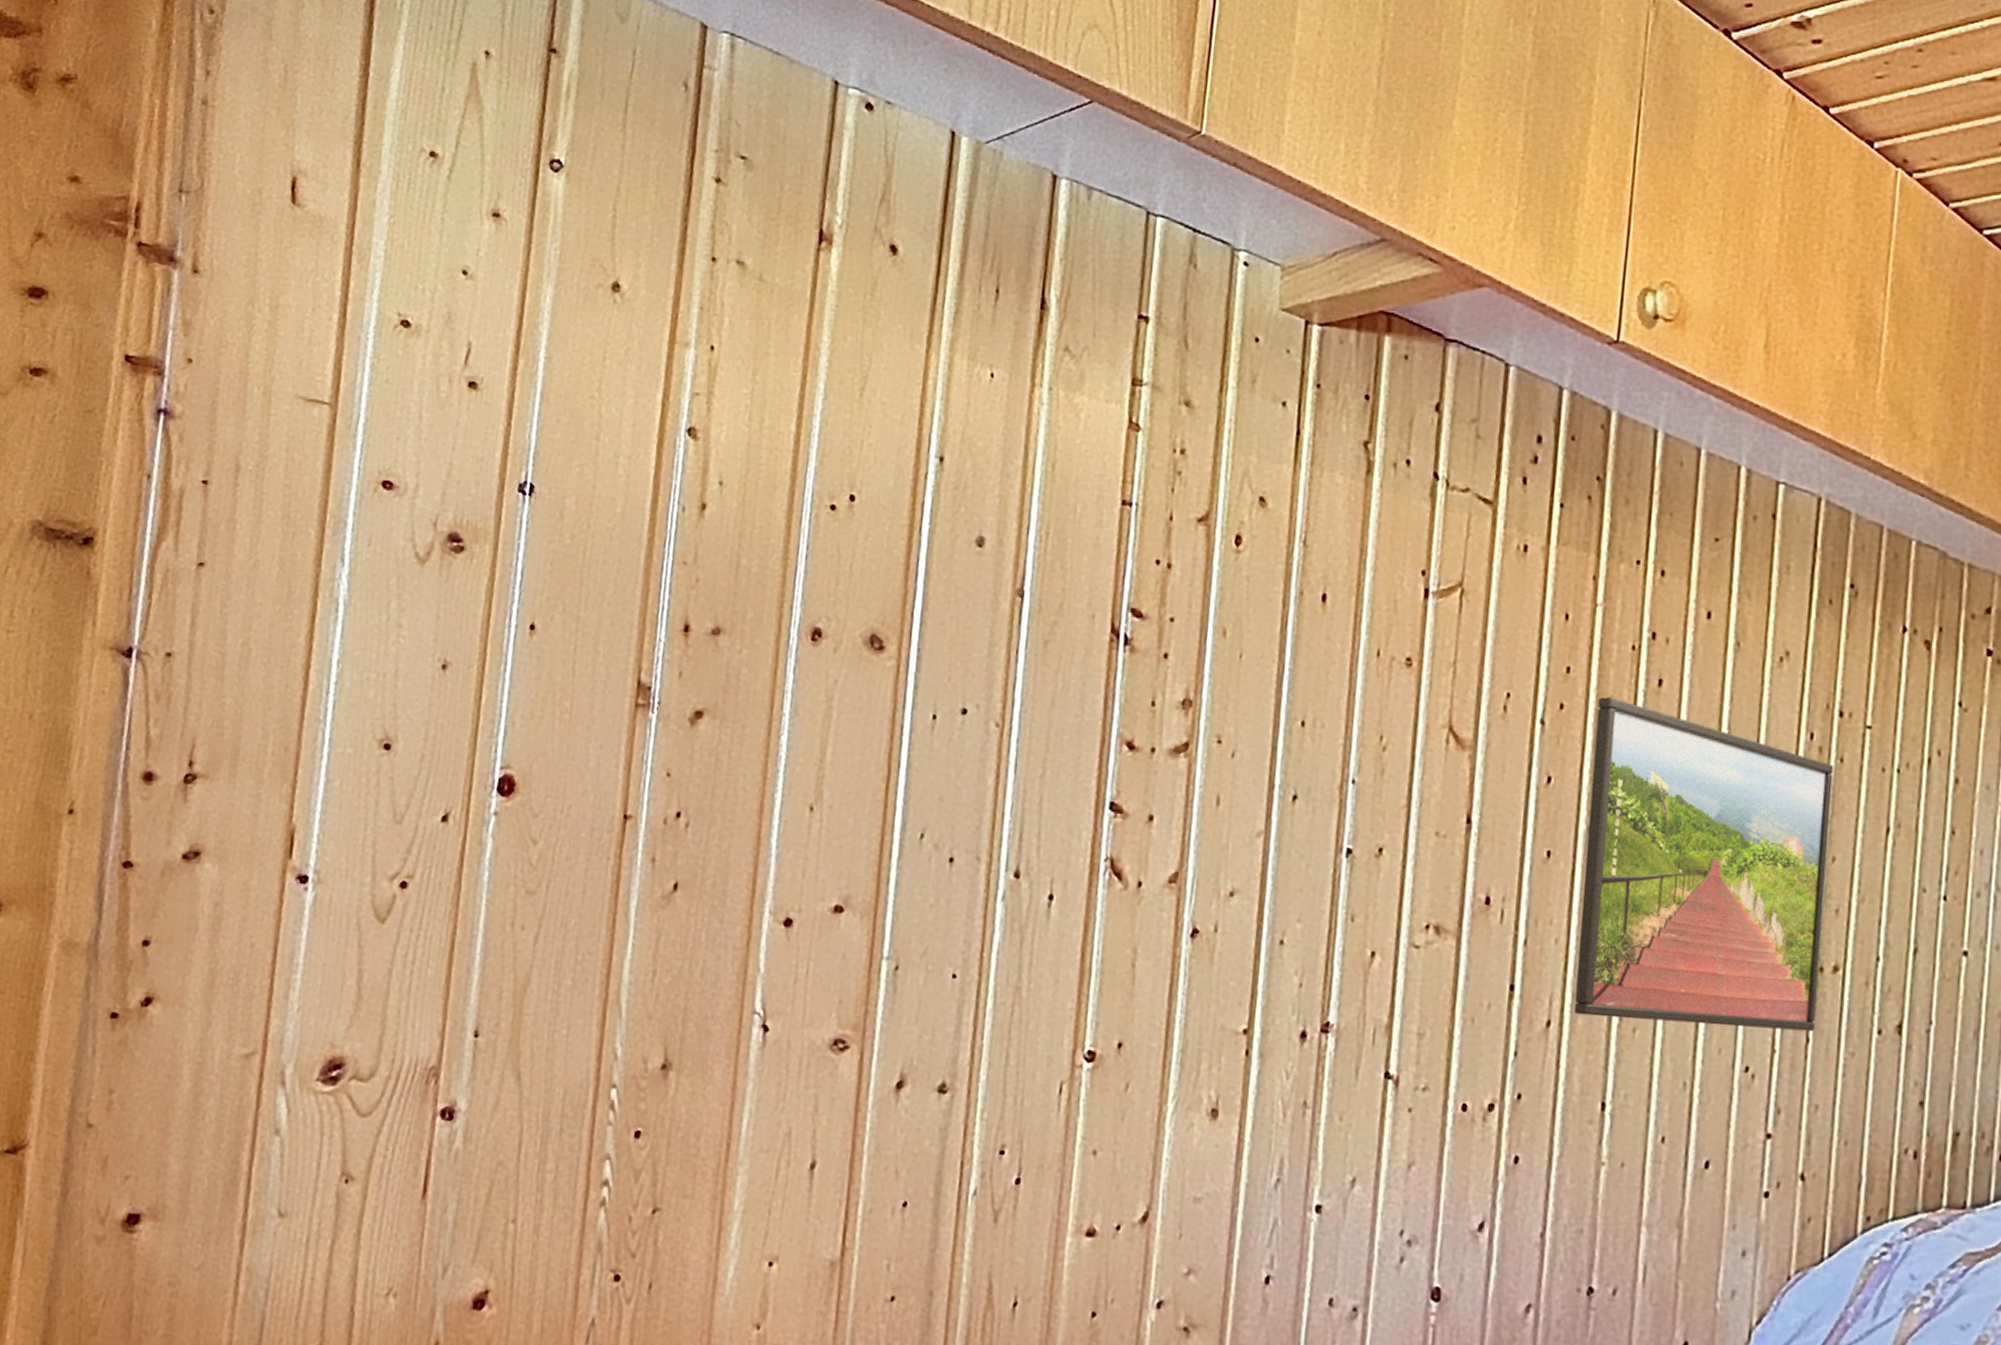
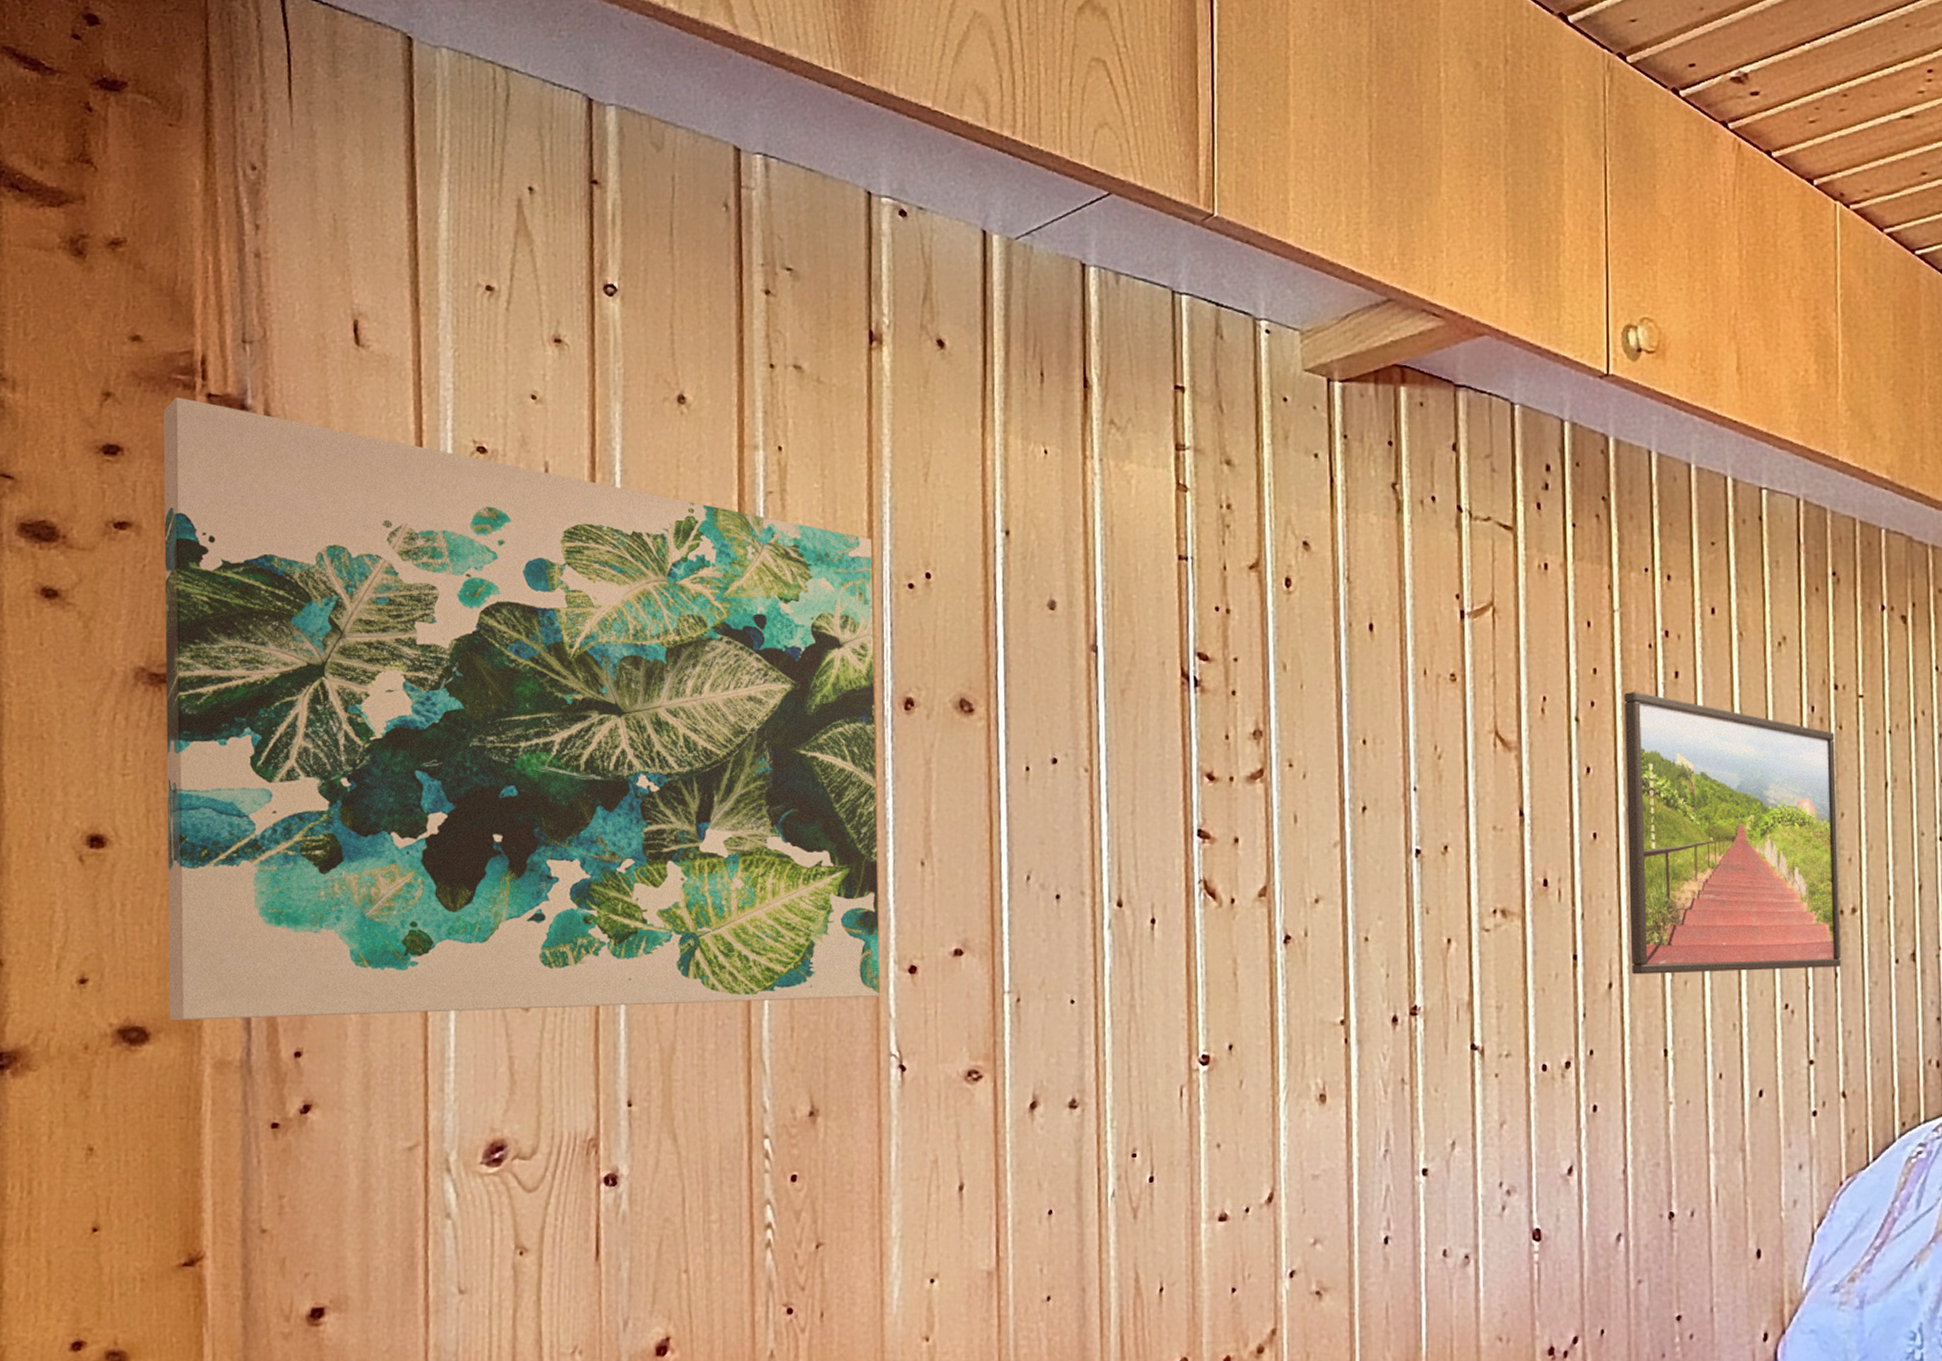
wall art: none [23,244,797,948] -> present [163,397,880,1021]

